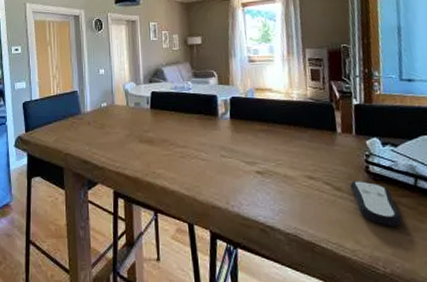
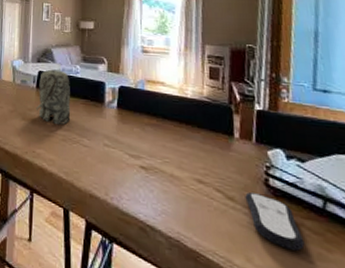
toy elephant: none [152,88,187,143] -> present [36,69,71,125]

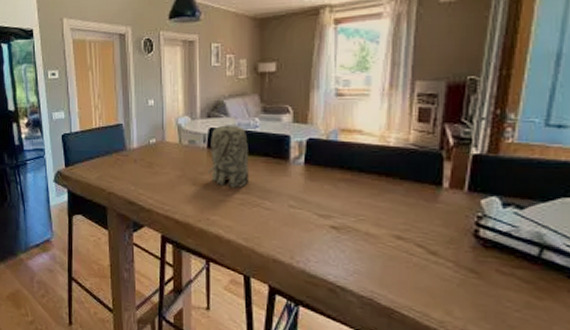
remote control: present [245,191,305,251] -> none [450,244,512,301]

